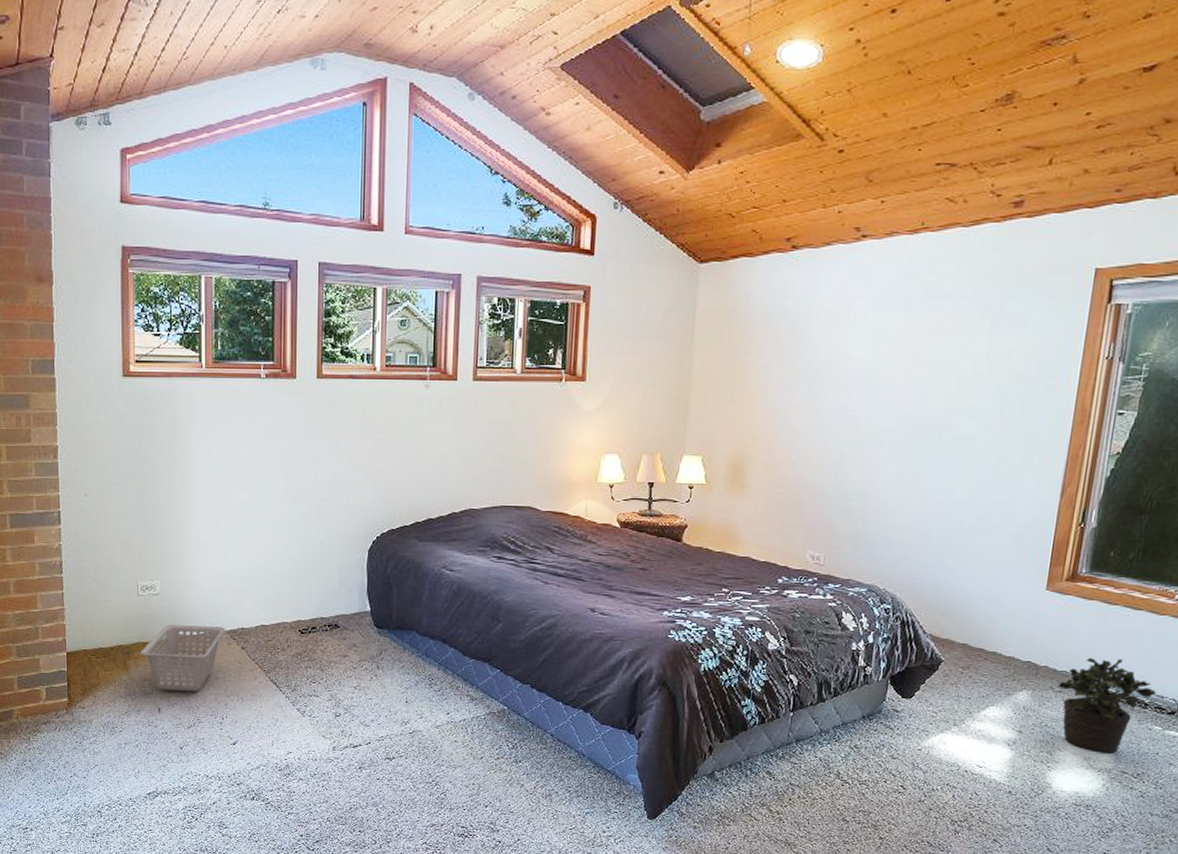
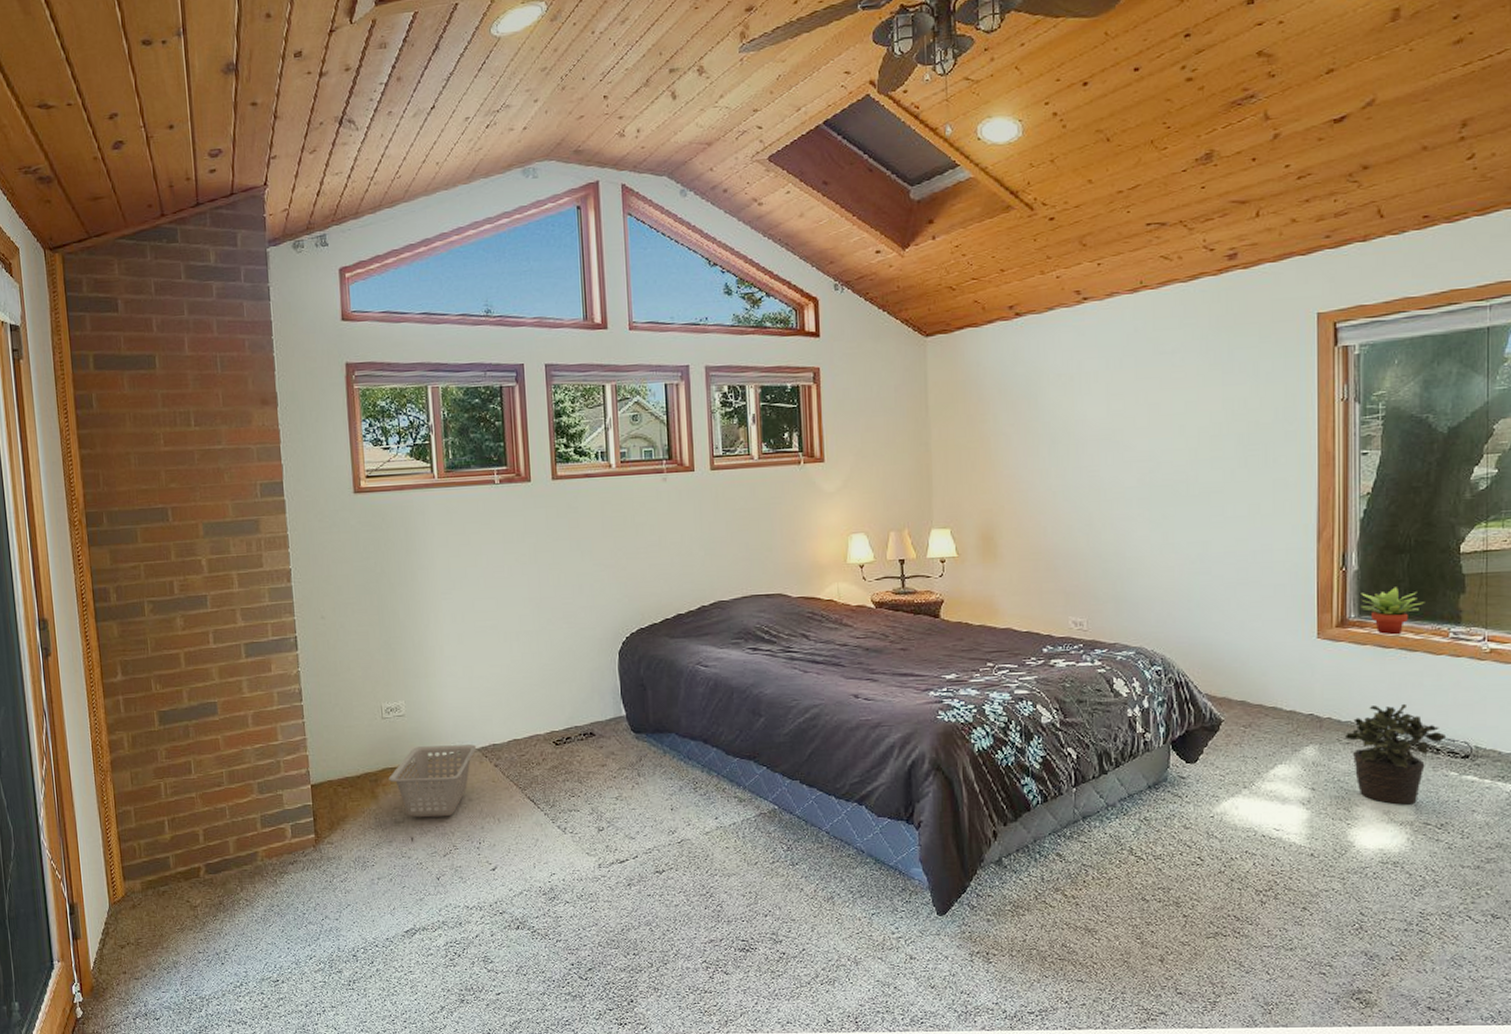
succulent plant: none [1093,546,1157,593] -> present [1361,587,1425,636]

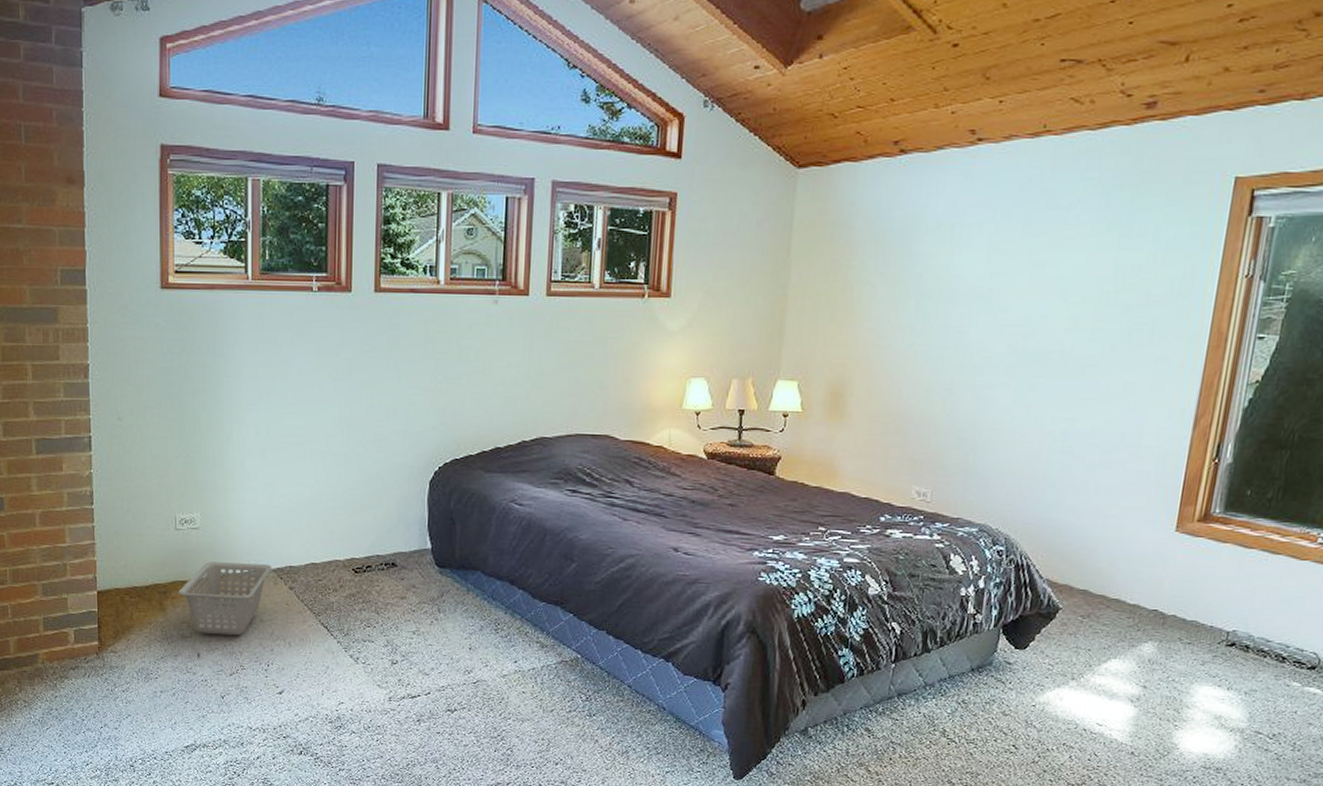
potted plant: present [1346,703,1445,805] -> none [1188,607,1295,712]
succulent plant: present [1361,587,1425,636] -> none [1227,484,1298,536]

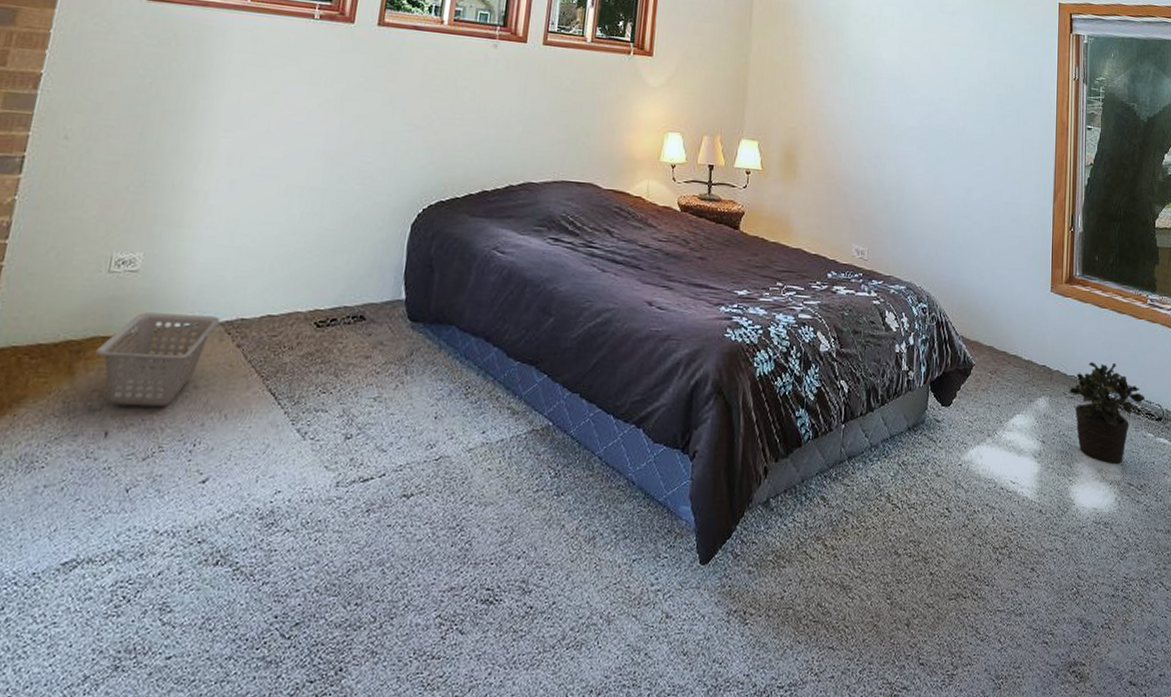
potted plant: none [1188,607,1295,712] -> present [1070,362,1144,464]

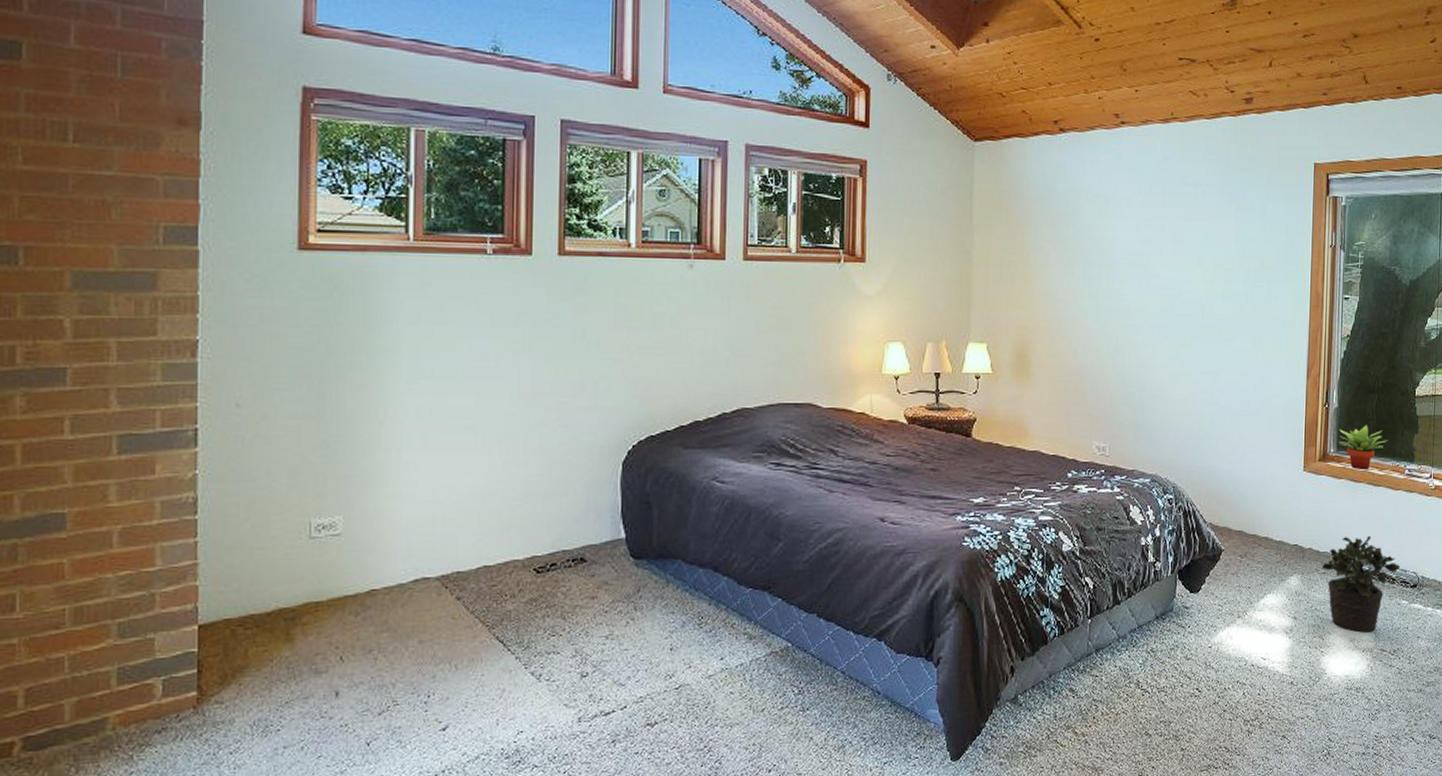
laundry basket: present [96,312,221,408] -> none [311,572,435,667]
succulent plant: none [1084,251,1131,297] -> present [1339,425,1388,471]

